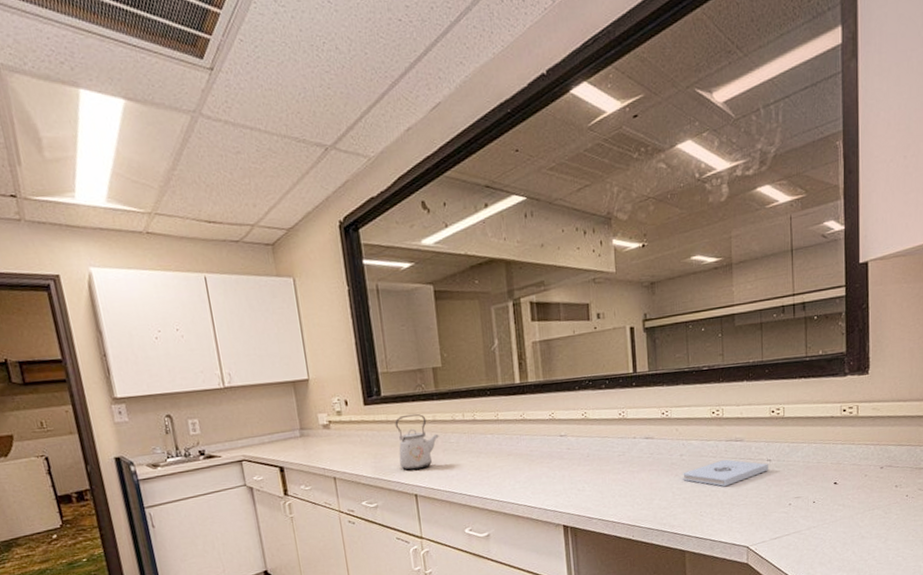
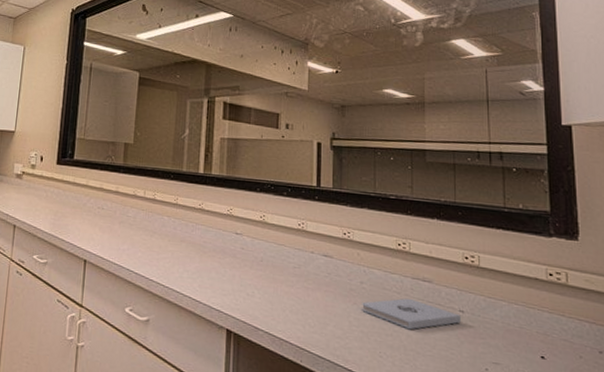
kettle: present [395,413,439,471] -> none [77,180,118,236]

